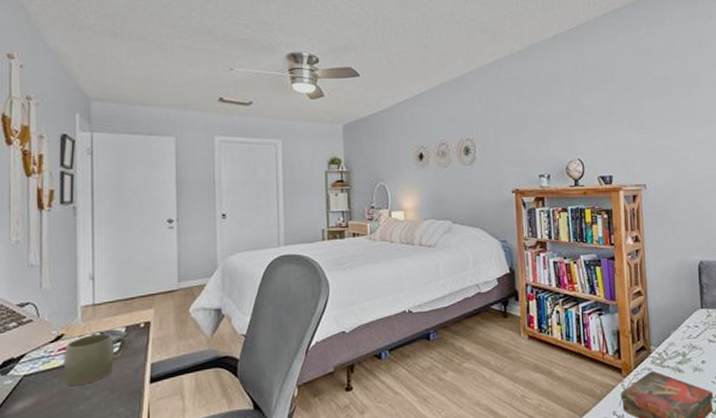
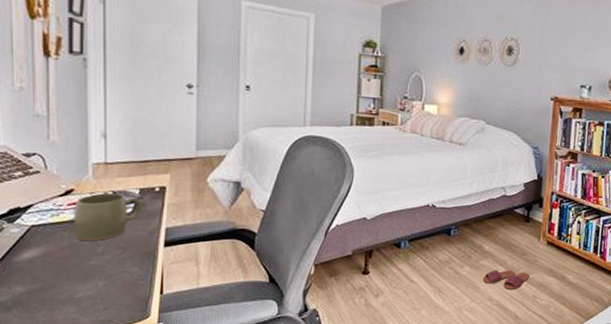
slippers: none [467,370,516,392] -> present [482,270,530,290]

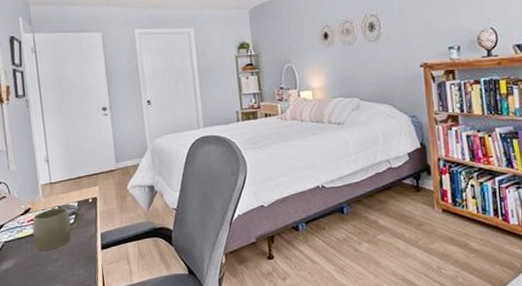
slippers: present [482,270,530,290] -> none [382,242,430,263]

